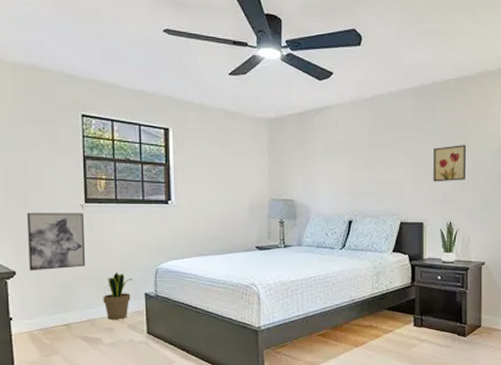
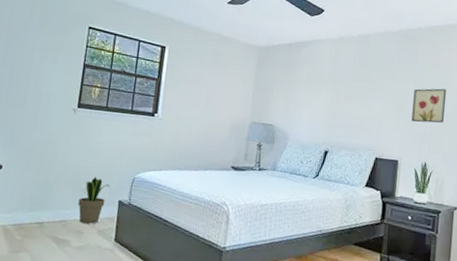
wall art: present [26,212,86,271] -> none [15,111,75,168]

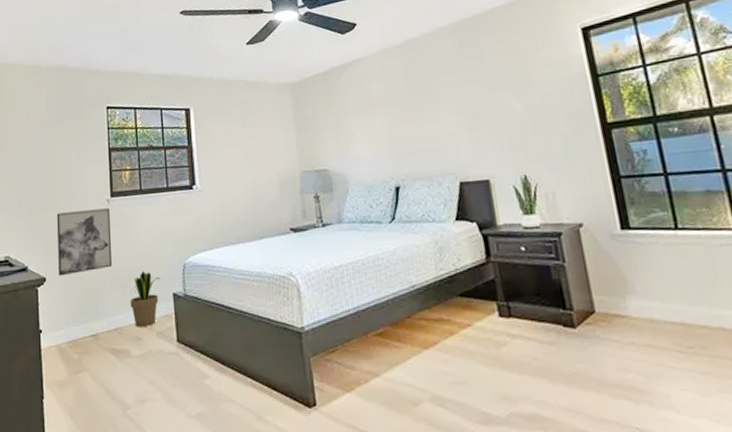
wall art: none [15,111,75,168] -> present [56,208,113,277]
wall art: present [411,88,446,123] -> none [487,79,535,129]

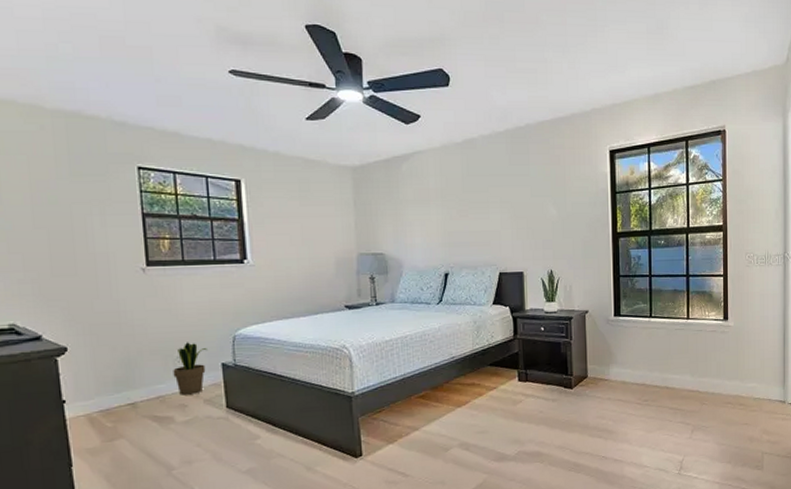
wall art: present [56,208,113,277] -> none [77,277,151,346]

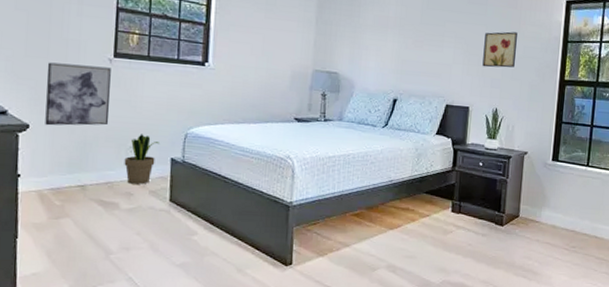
wall art: none [77,277,151,346] -> present [45,62,111,126]
wall art: none [531,189,565,229] -> present [482,31,517,68]

